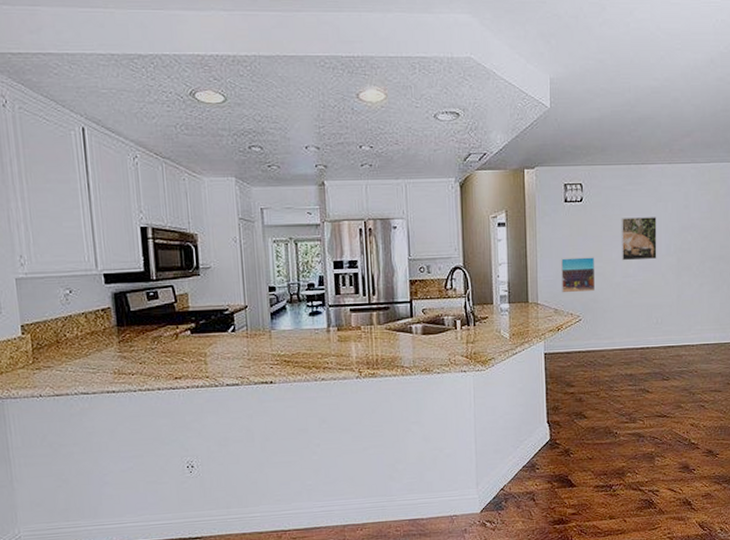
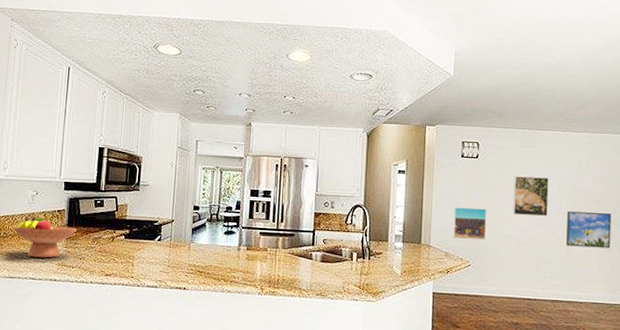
fruit bowl: none [47,320,131,369] -> present [13,216,78,258]
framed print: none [676,250,720,288] -> present [566,211,611,249]

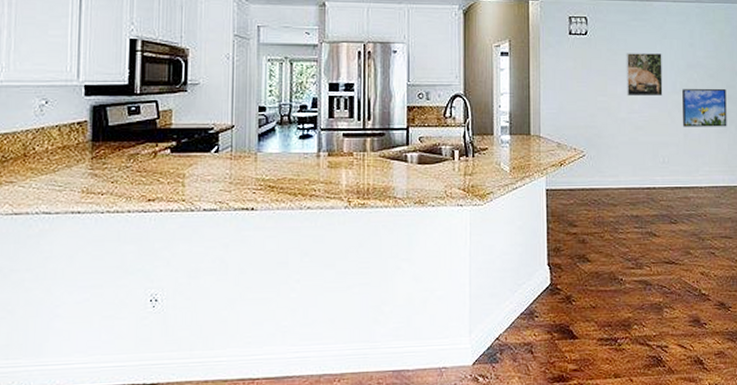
fruit bowl: present [13,216,78,258] -> none [14,133,106,186]
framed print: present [453,207,487,240] -> none [565,91,600,127]

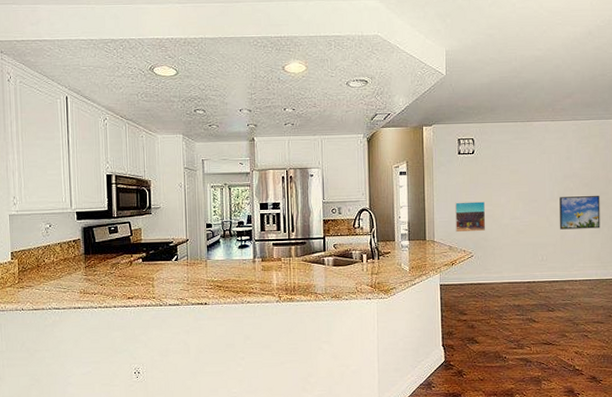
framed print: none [565,91,600,127] -> present [455,201,486,233]
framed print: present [626,53,663,97] -> none [509,167,542,205]

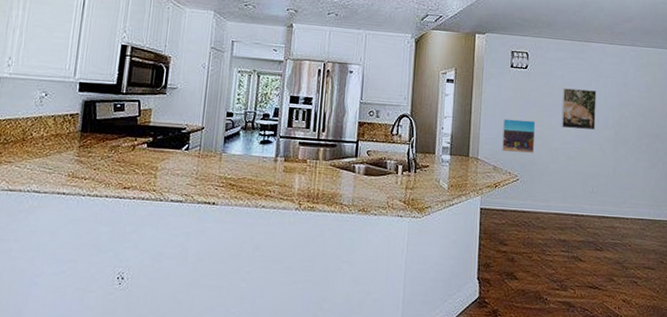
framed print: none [509,167,542,205] -> present [561,88,597,130]
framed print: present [560,196,600,230] -> none [613,125,656,164]

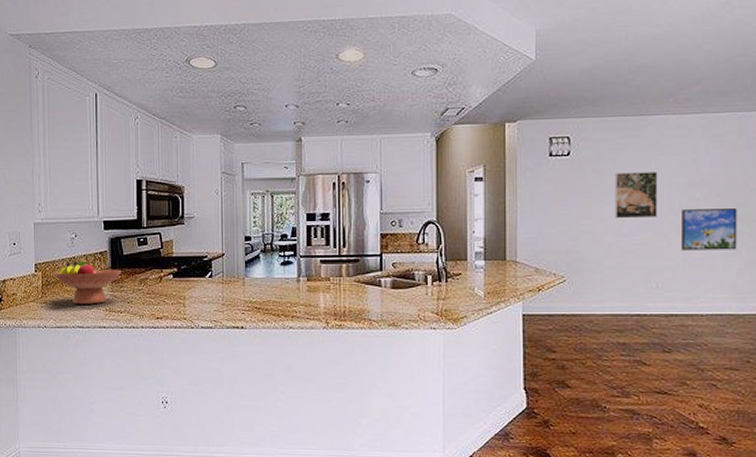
fruit bowl: none [15,120,93,169] -> present [54,261,122,305]
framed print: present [502,118,535,153] -> none [544,214,583,252]
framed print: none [613,125,656,164] -> present [682,209,737,250]

